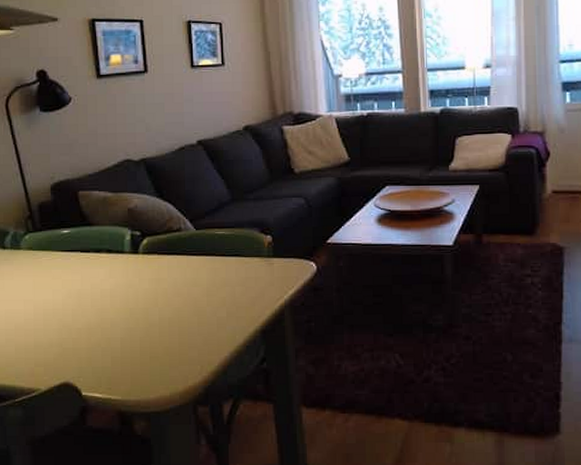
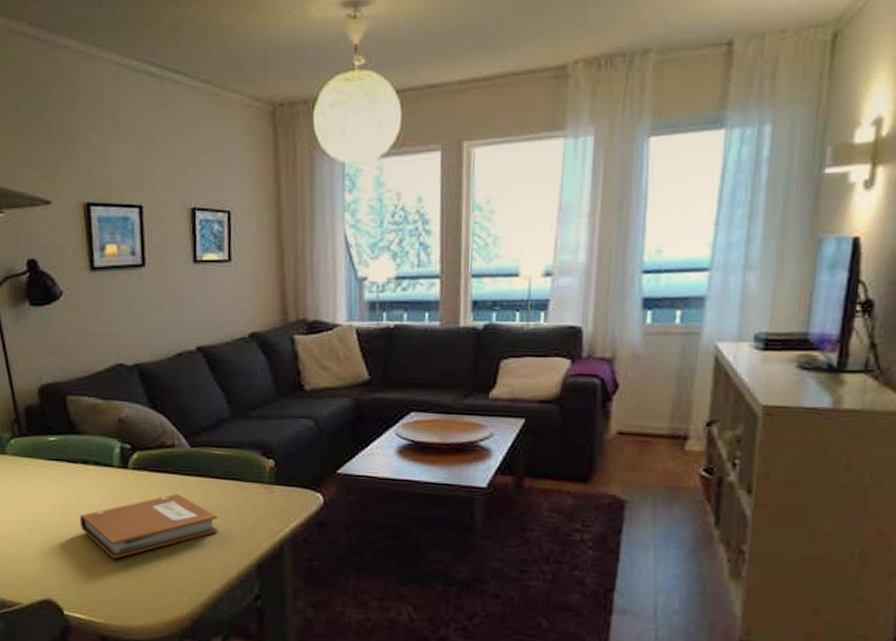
notebook: none [94,273,225,338] -> present [80,494,219,559]

